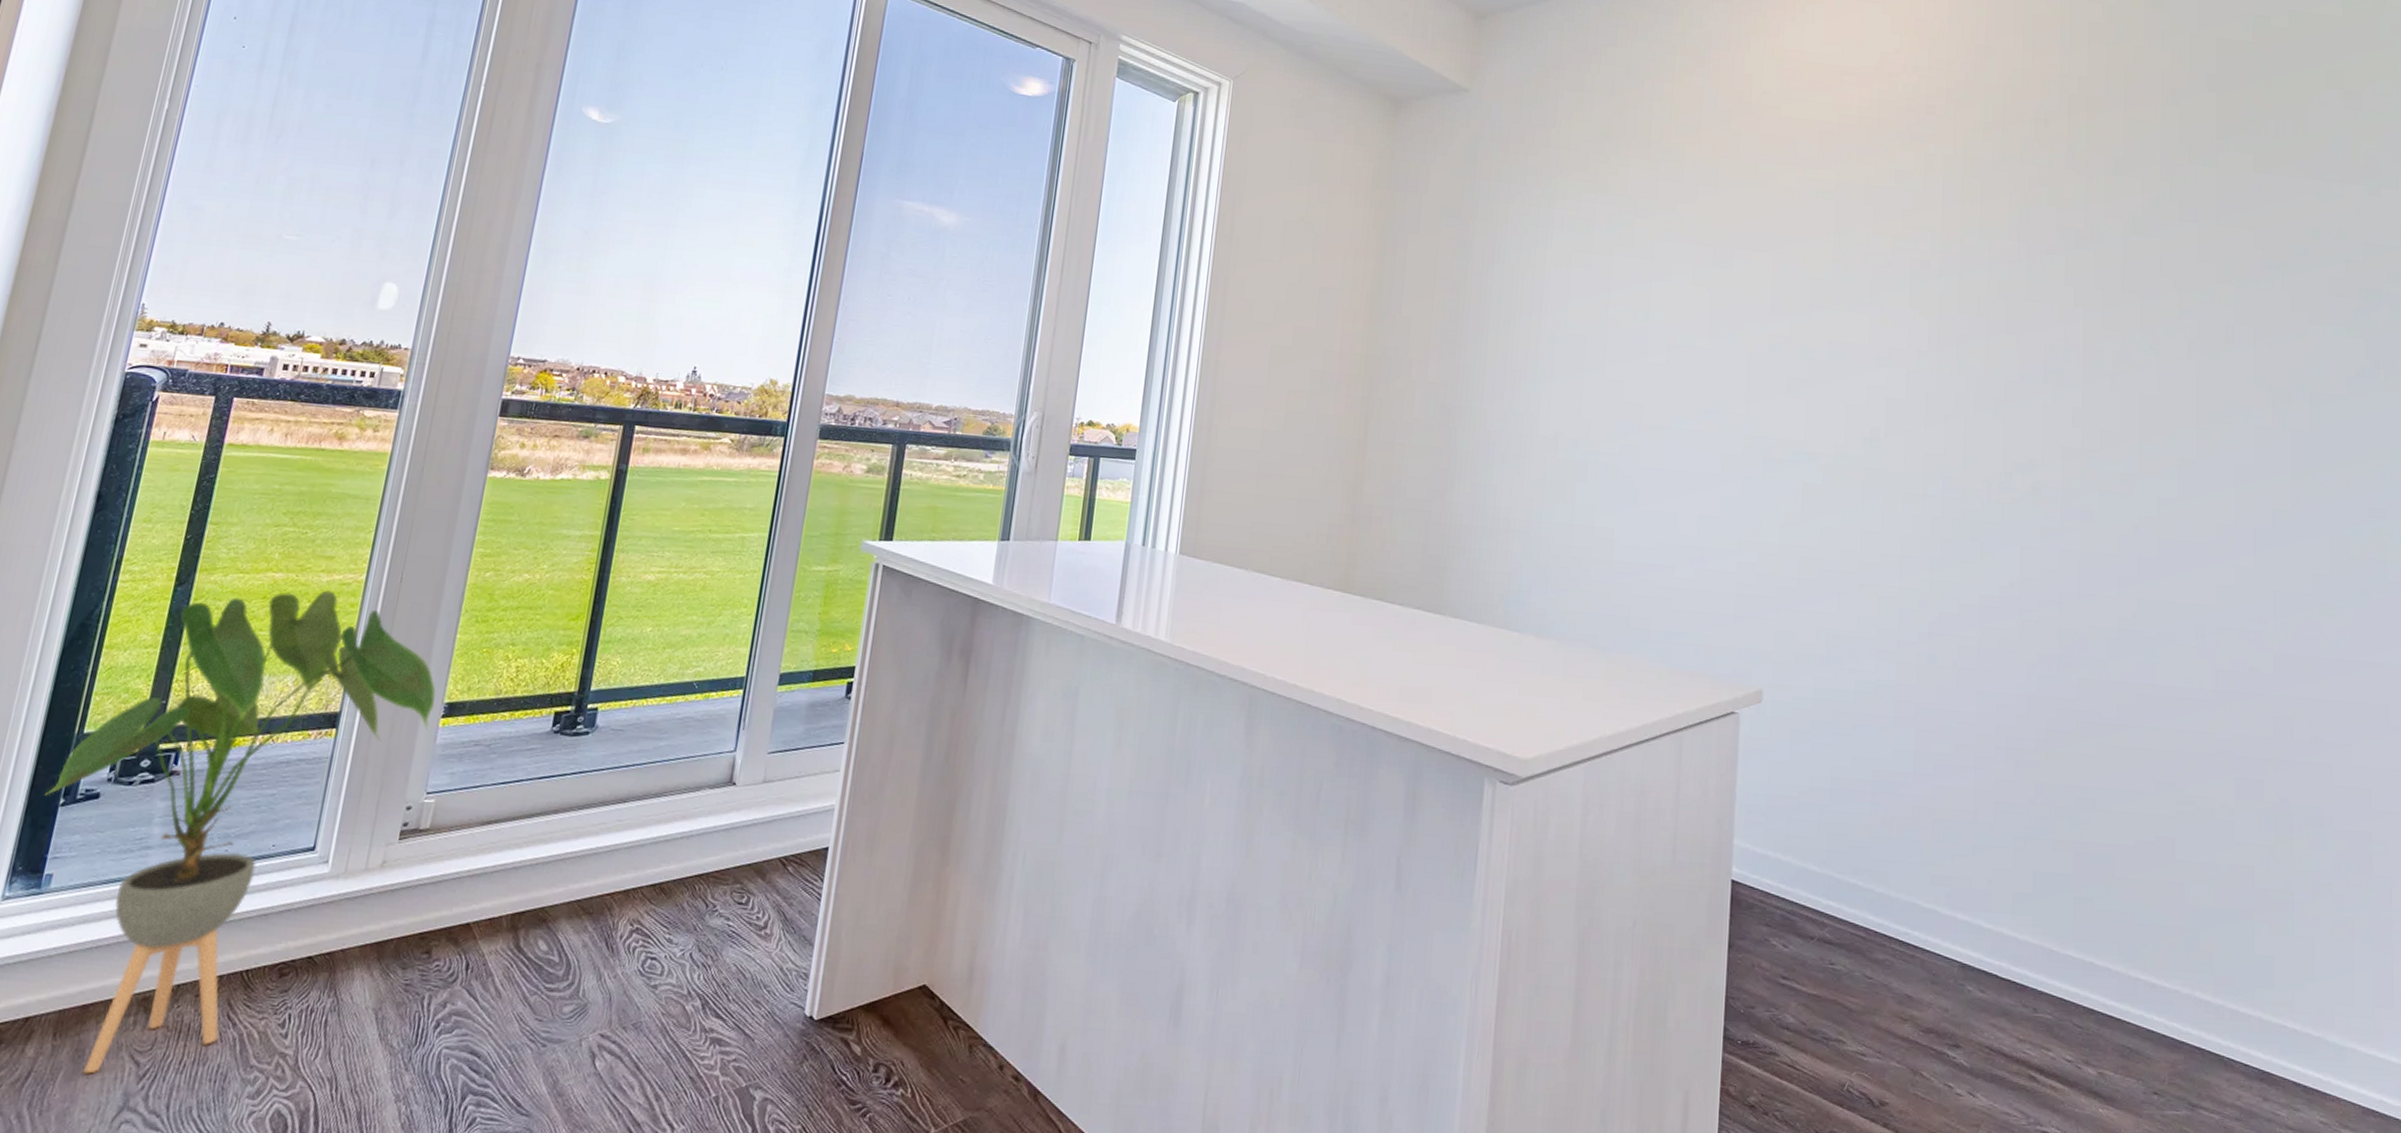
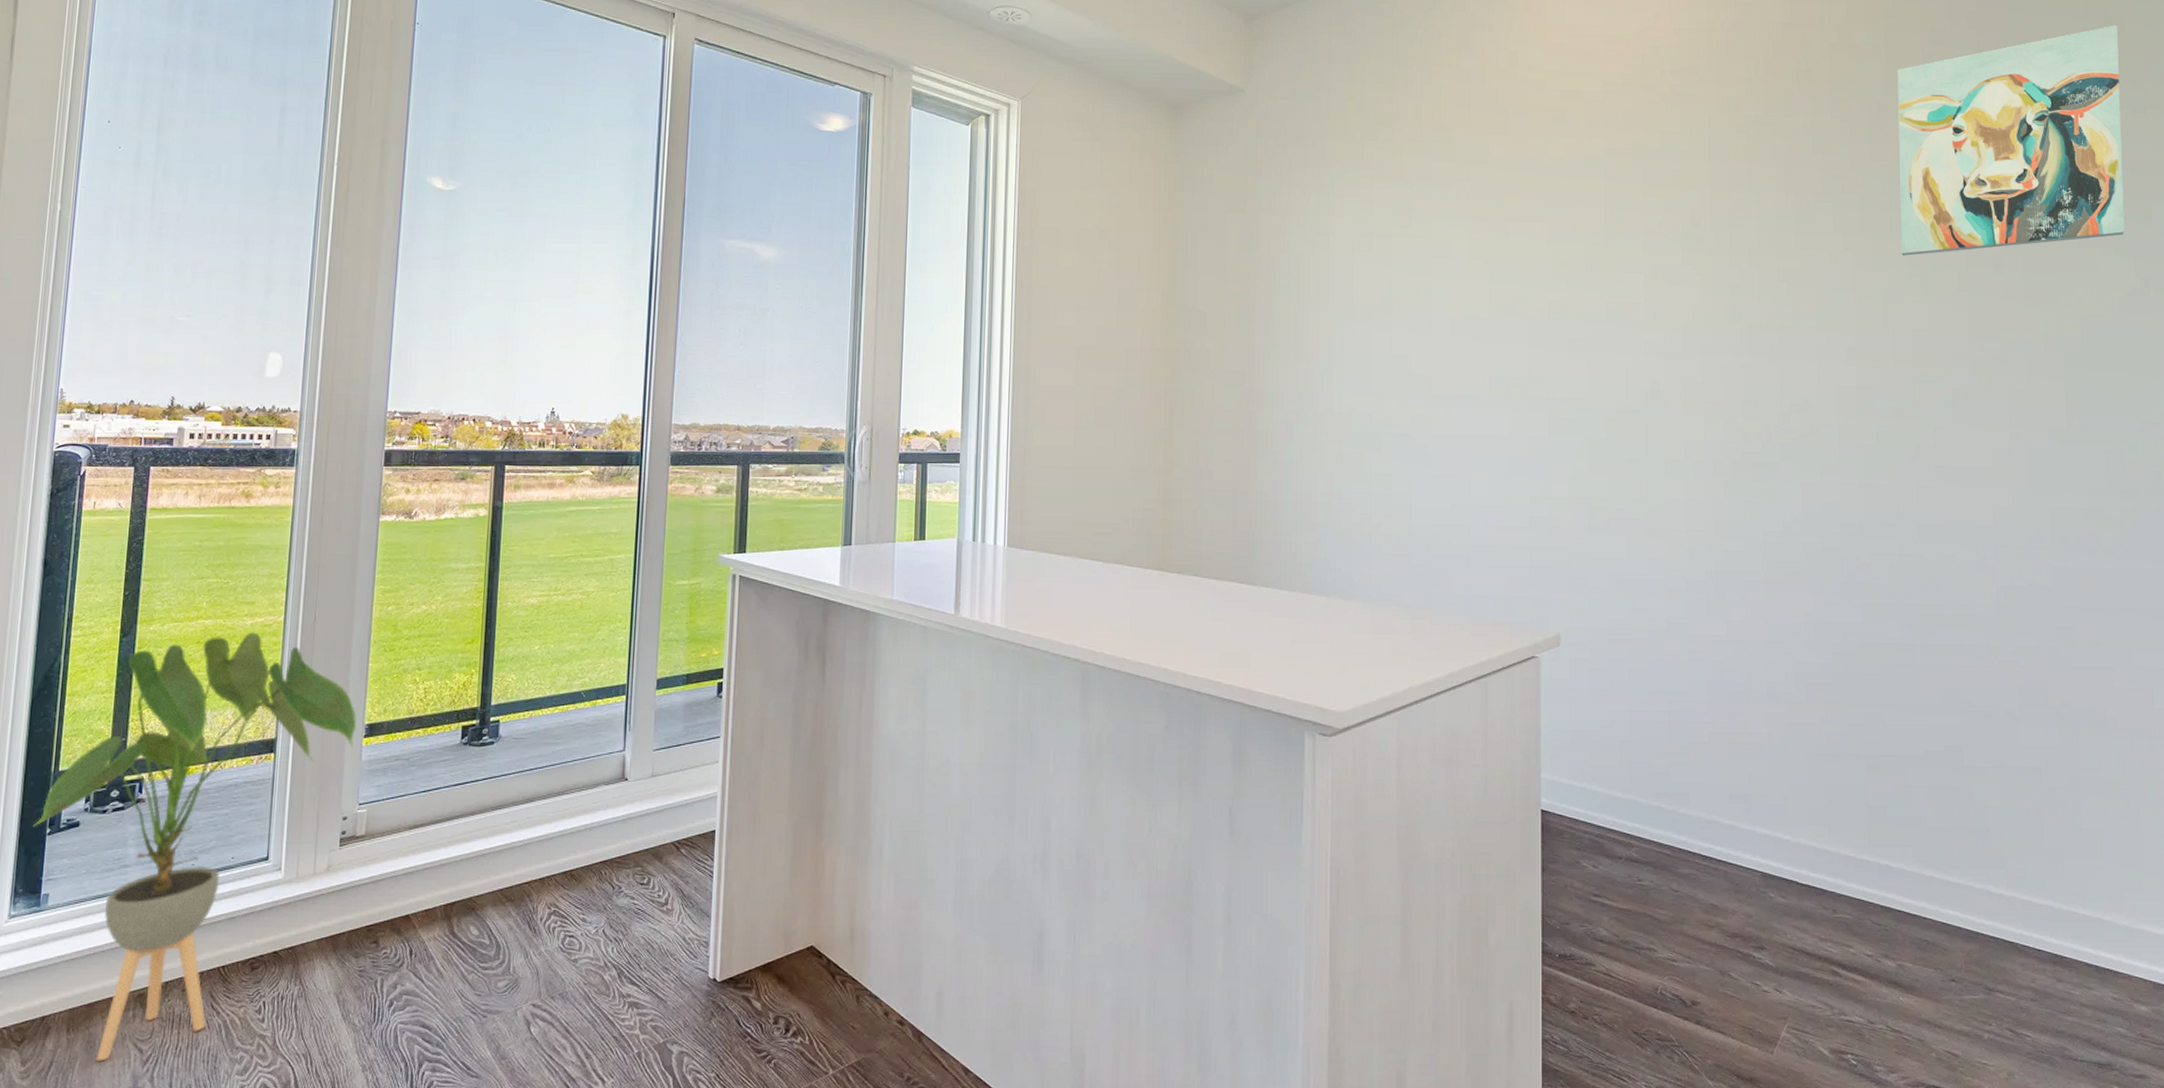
wall art: none [2132,100,2356,318] -> present [1897,25,2125,256]

